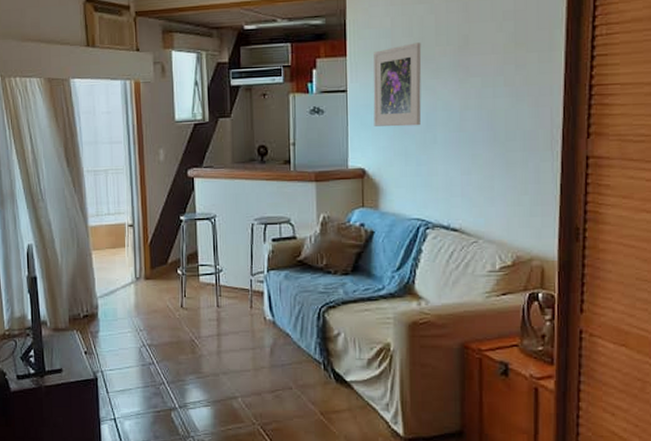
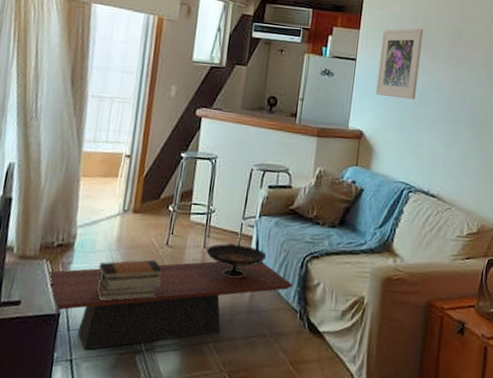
coffee table: none [82,316,312,410] -> present [50,261,293,350]
book stack: none [123,323,183,364] -> present [97,259,164,301]
decorative bowl: none [220,300,281,334] -> present [206,243,267,278]

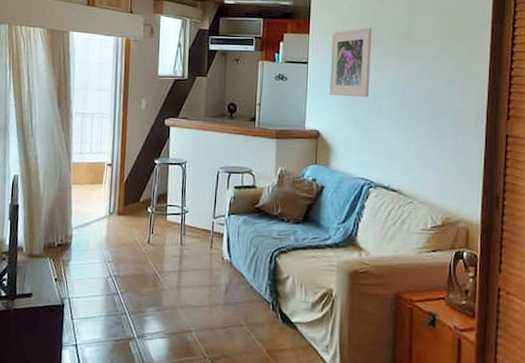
coffee table: present [50,261,293,350] -> none [53,256,264,337]
book stack: present [97,259,164,301] -> none [92,256,147,294]
decorative bowl: present [206,243,267,278] -> none [183,240,238,272]

